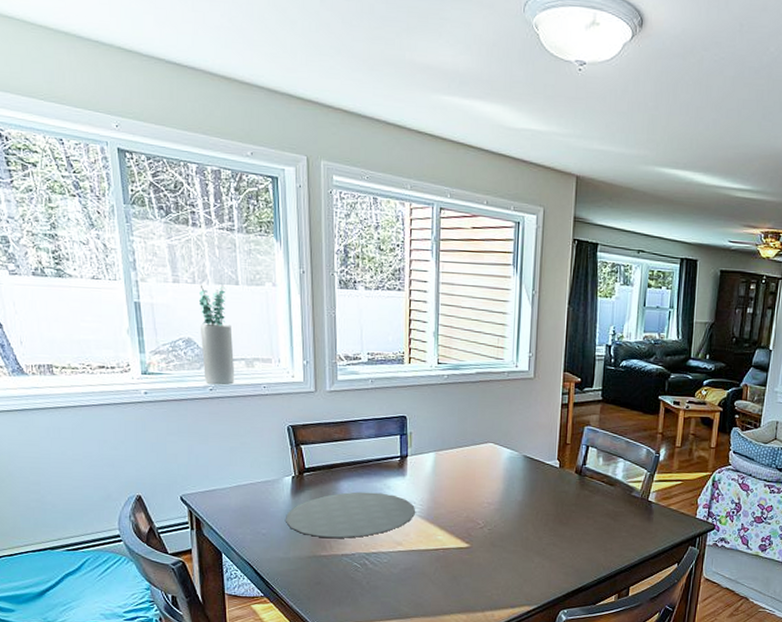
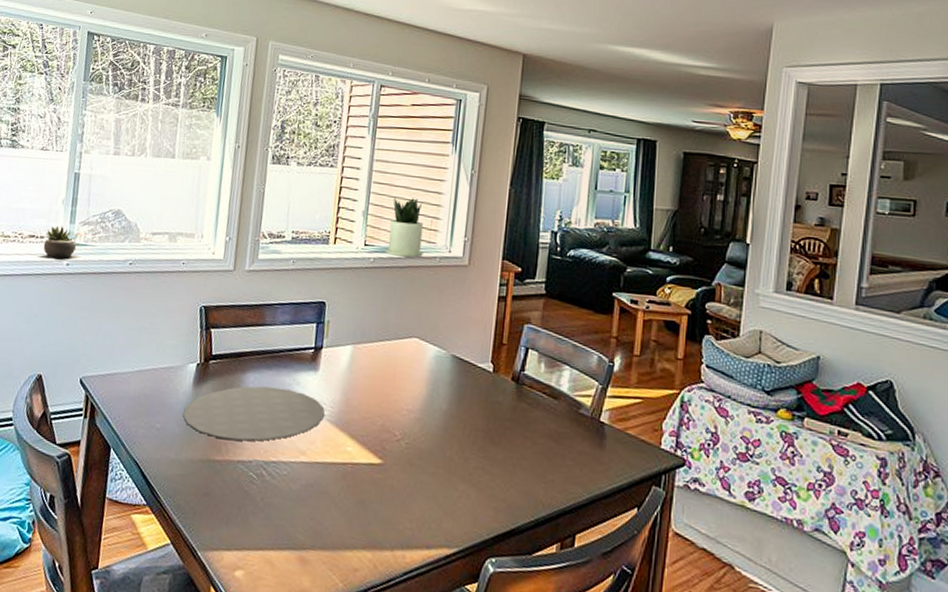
succulent plant: none [111,355,159,390] -> present [36,225,81,261]
vase: present [198,284,235,386] -> none [126,157,162,260]
planter: none [457,317,493,374] -> present [384,196,424,258]

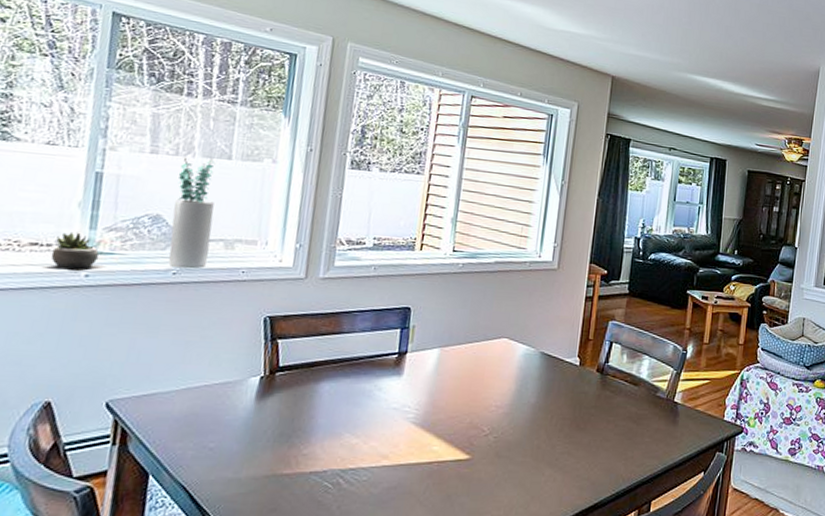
vase: none [126,157,162,260] -> present [168,157,216,269]
placemat: present [183,386,325,442] -> none [243,394,409,452]
planter: present [384,196,424,258] -> none [474,204,514,263]

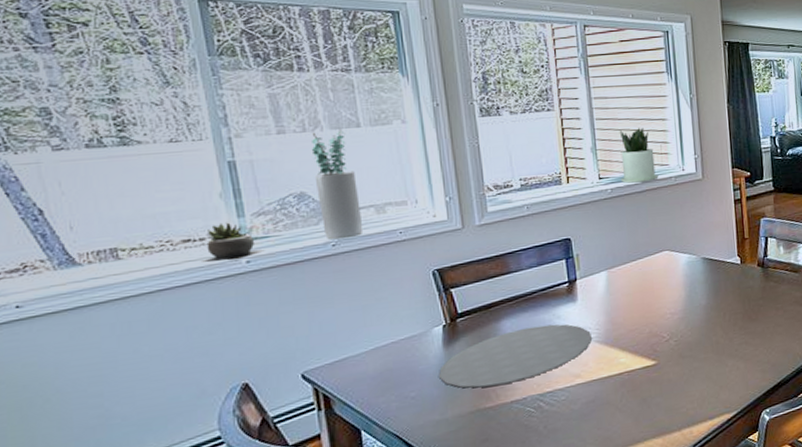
placemat: none [243,394,409,452] -> present [439,324,592,389]
planter: none [474,204,514,263] -> present [619,128,659,184]

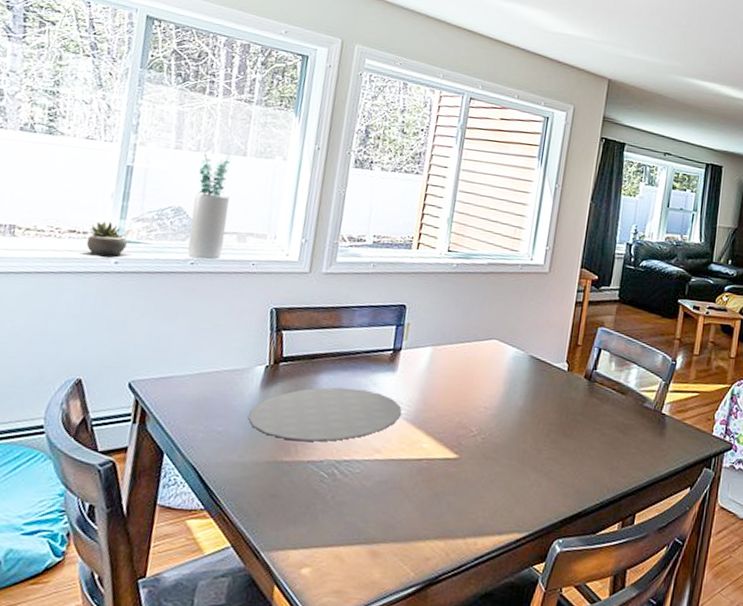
planter: present [619,128,659,184] -> none [468,205,508,265]

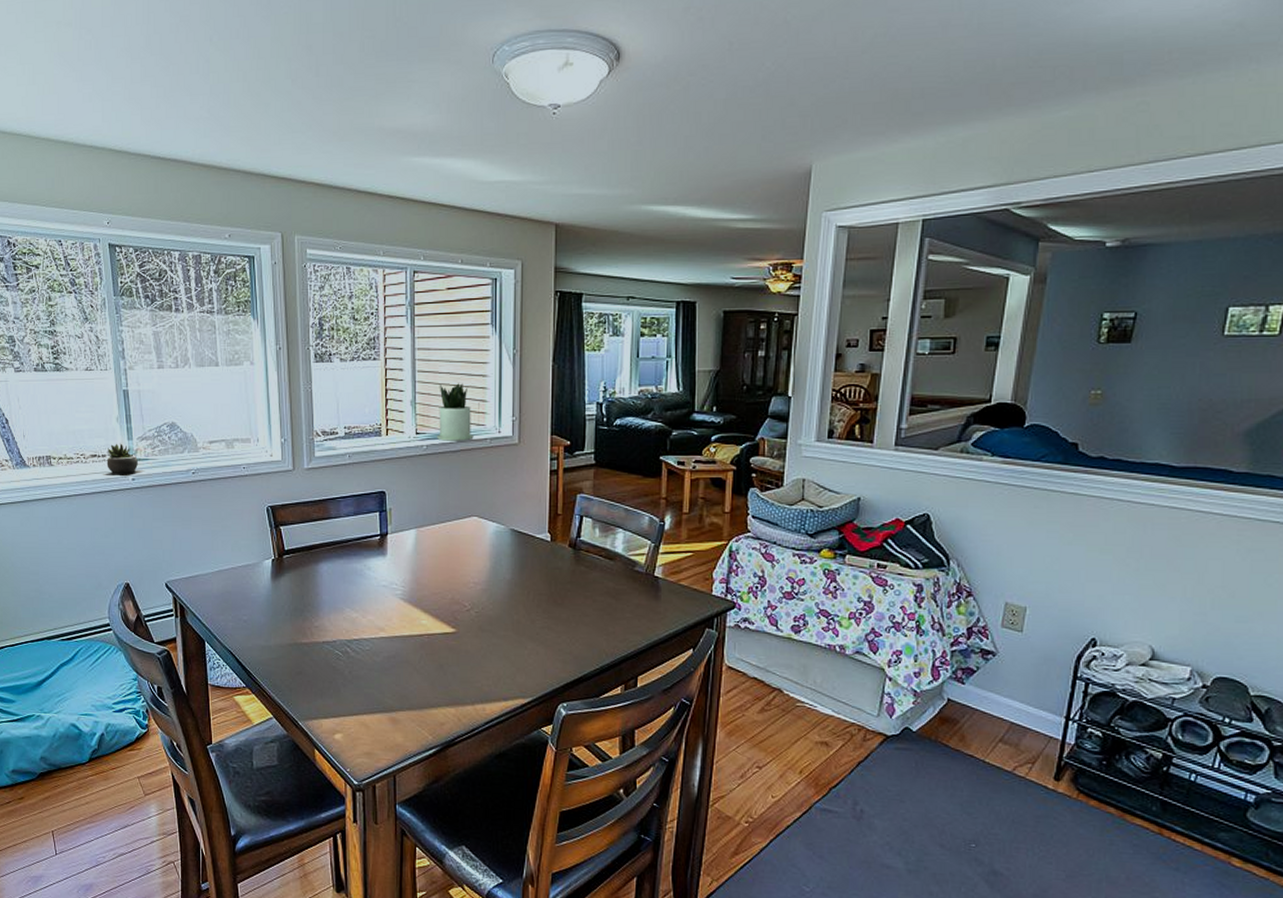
vase: present [187,153,232,260] -> none [181,367,216,468]
placemat: present [248,387,401,442] -> none [266,574,397,624]
planter: none [468,205,508,265] -> present [436,383,474,442]

